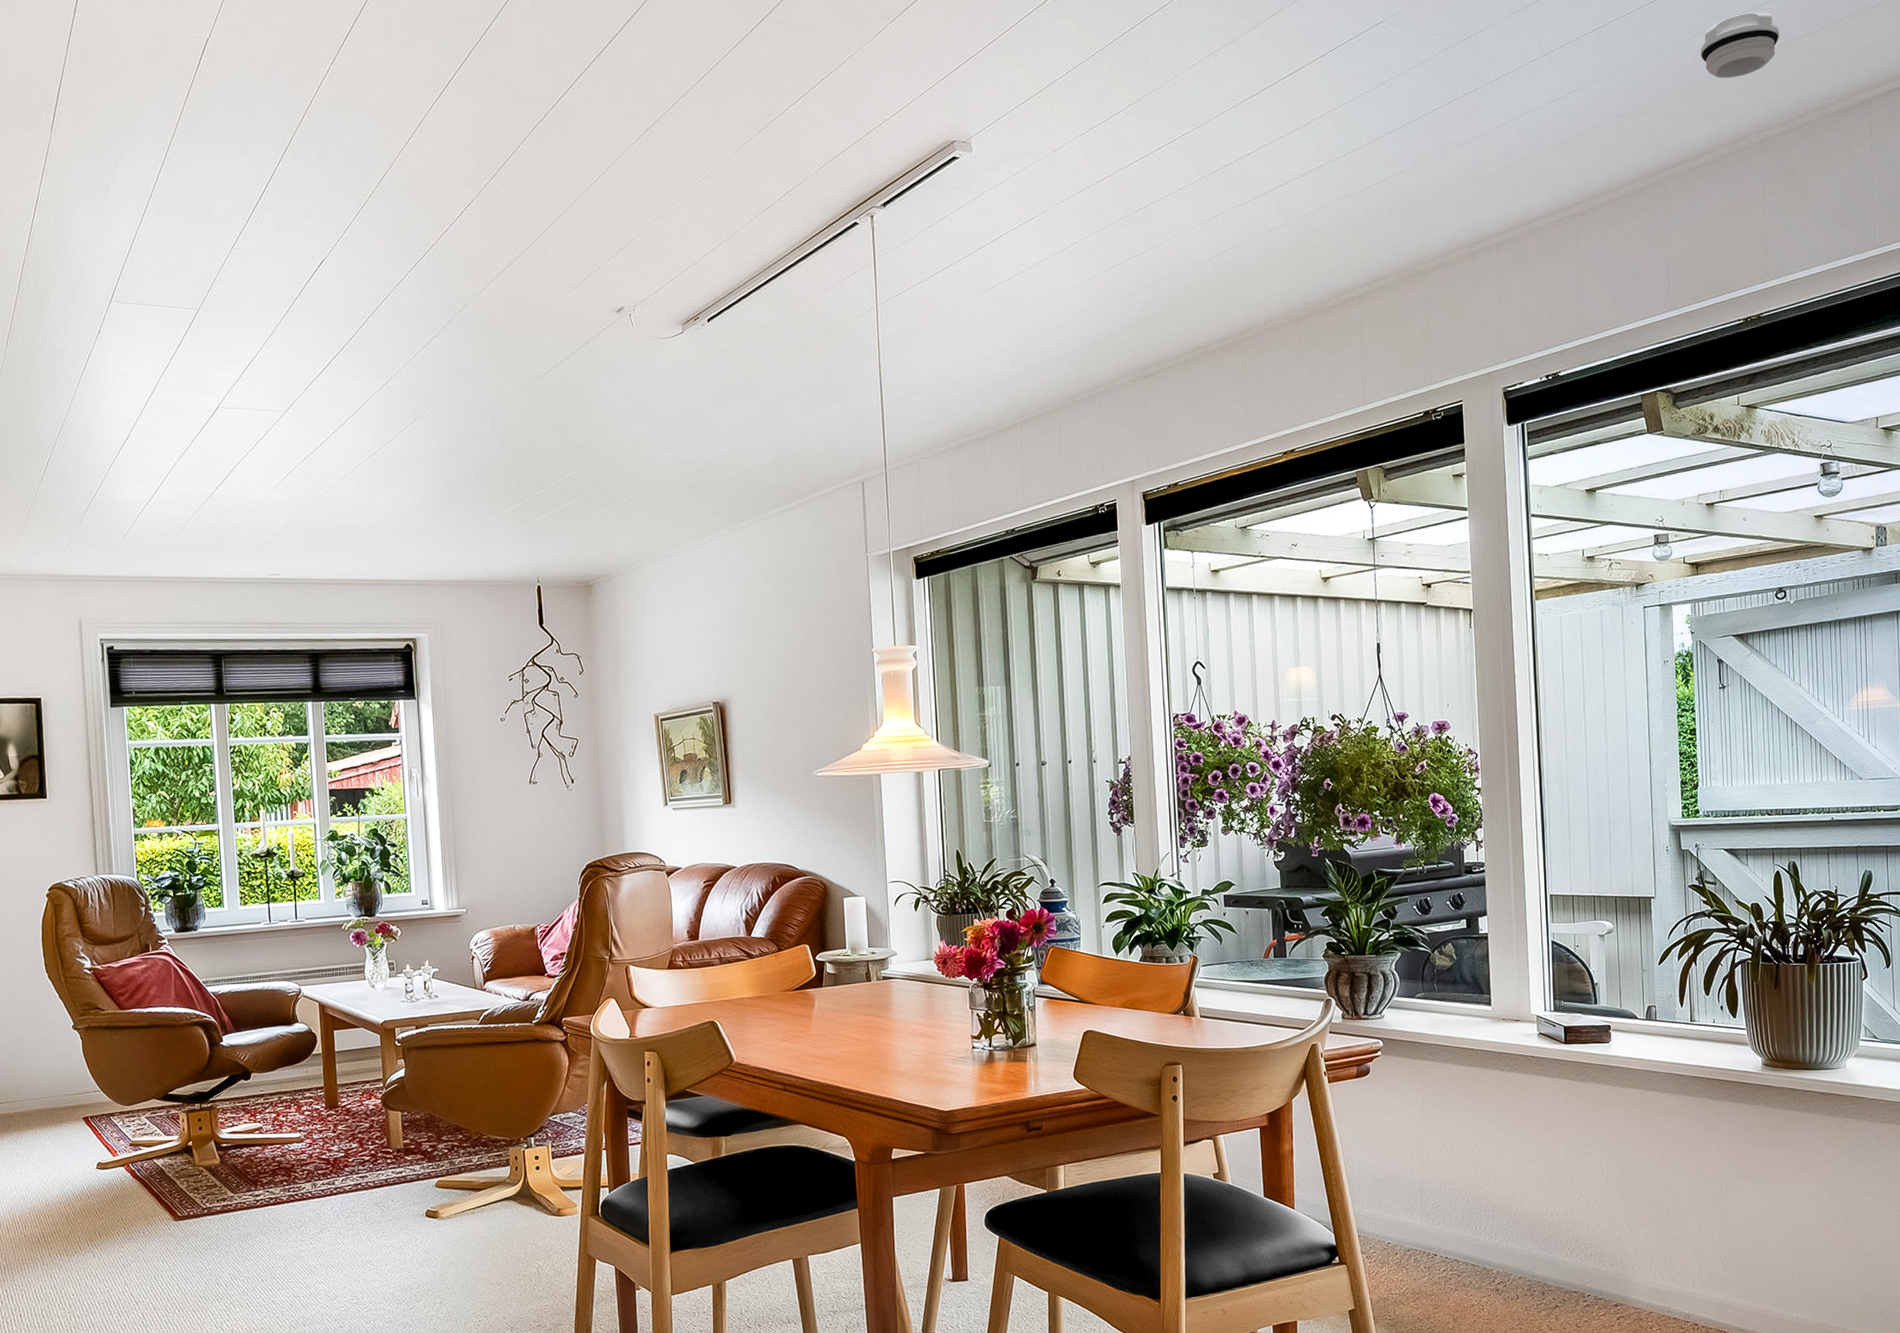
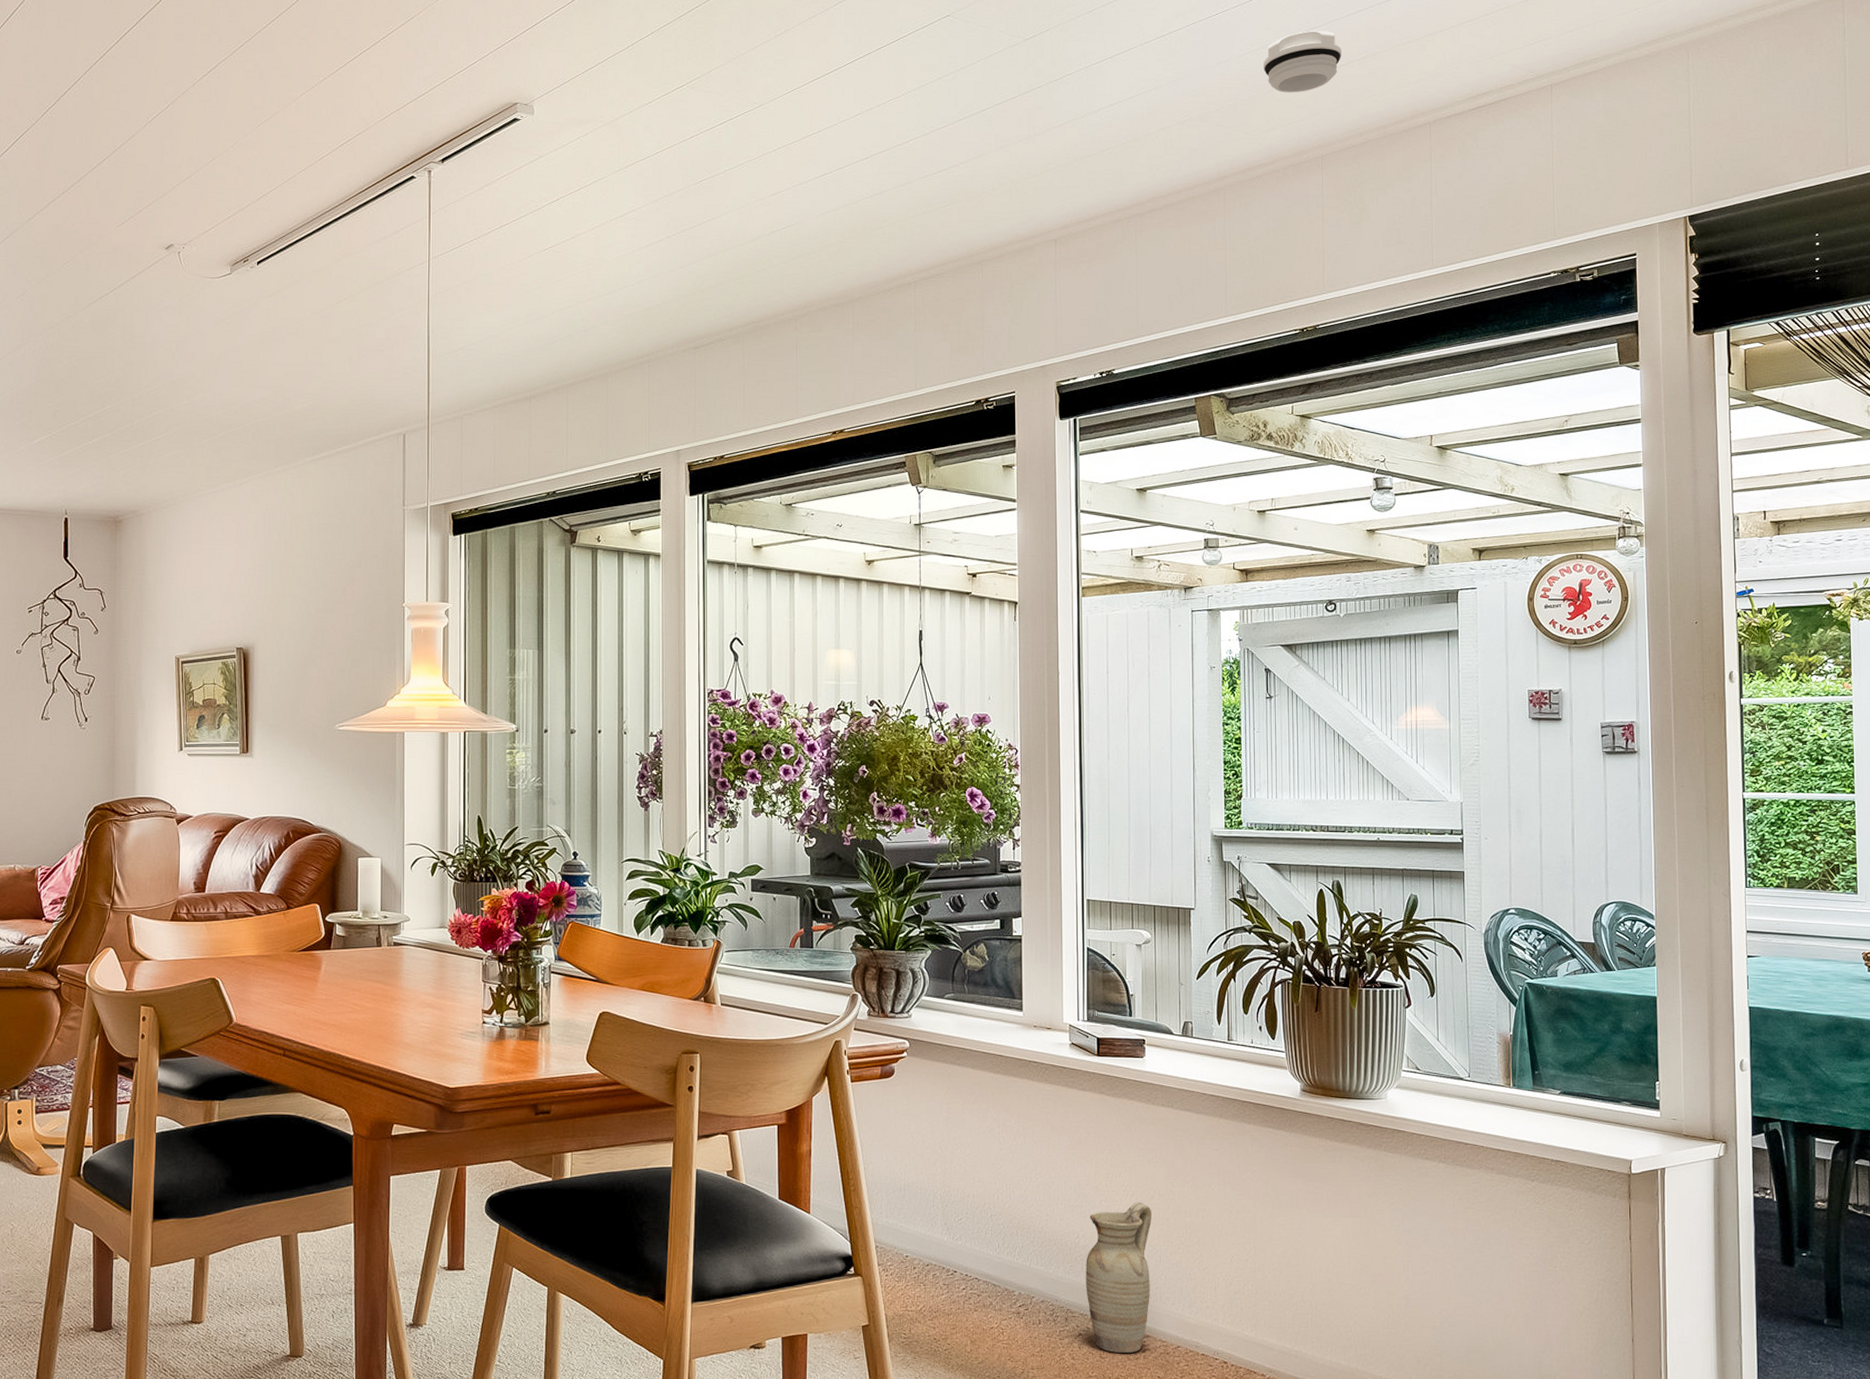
ceramic jug: none [1560,1179,1623,1322] -> present [1086,1202,1152,1353]

